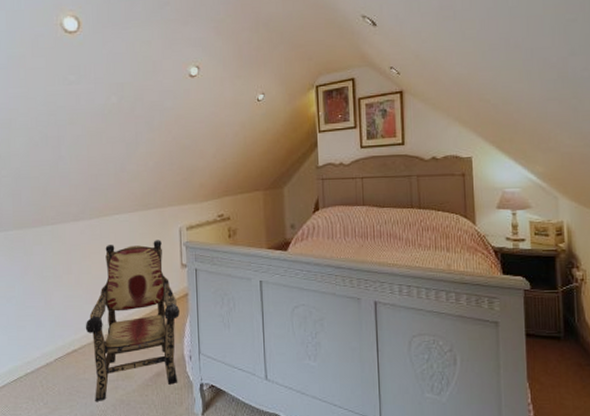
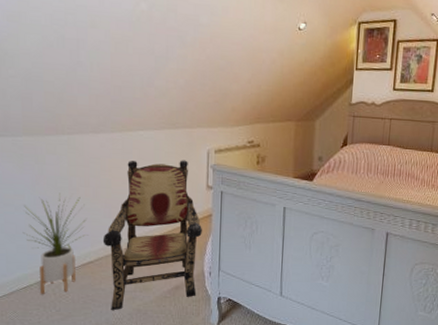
house plant: none [13,282,71,386] -> present [22,193,88,294]

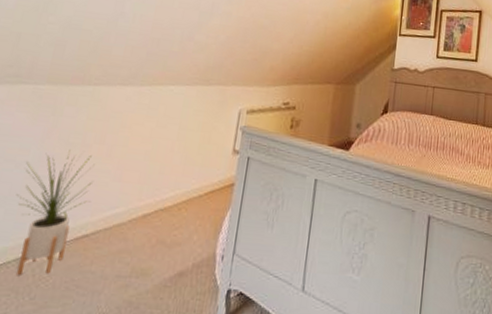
armchair: present [102,160,202,310] -> none [96,117,221,301]

